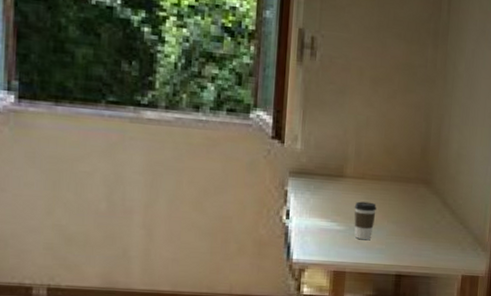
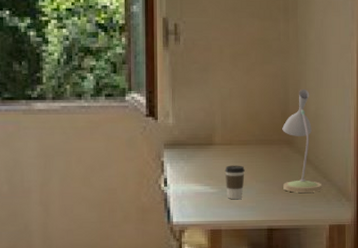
desk lamp: none [416,124,458,239] -> present [282,88,323,193]

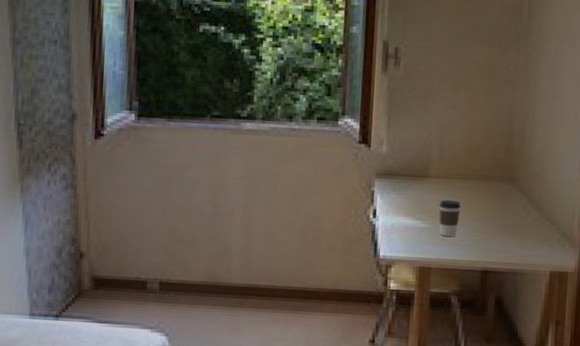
desk lamp: present [282,88,323,193] -> none [502,123,545,235]

